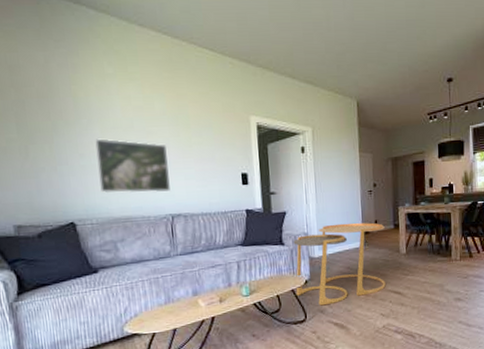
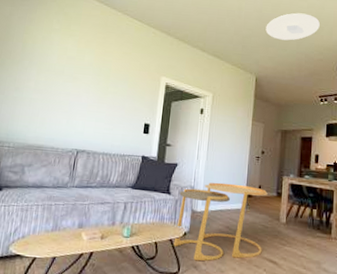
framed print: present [95,138,170,194] -> none [24,77,87,129]
ceiling light: none [361,15,421,53] -> present [265,13,320,41]

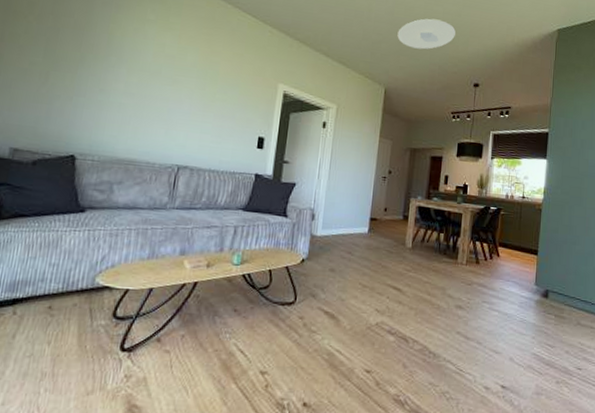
side table: present [173,182,268,261] -> none [290,204,394,290]

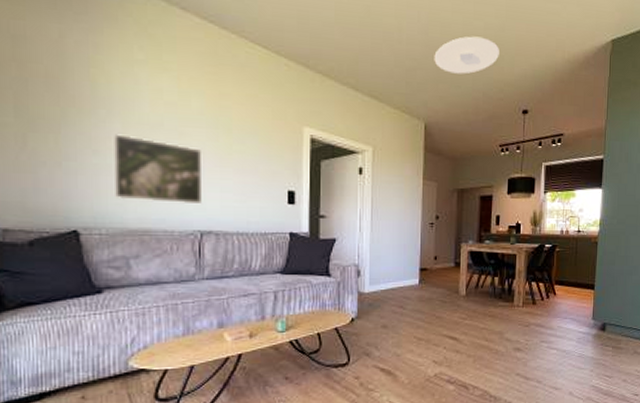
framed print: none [111,77,190,141] -> present [114,134,203,203]

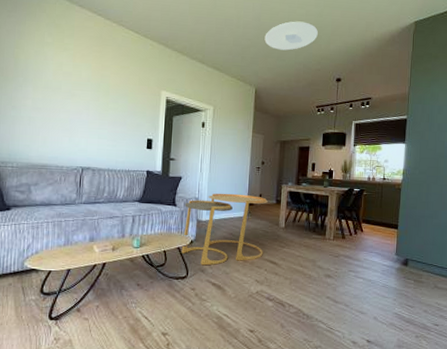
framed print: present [114,134,203,203] -> none [25,95,87,147]
side table: none [340,257,445,348] -> present [181,193,268,266]

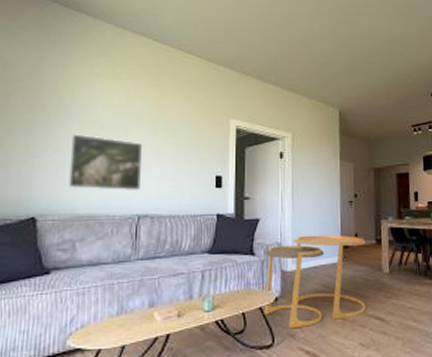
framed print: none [25,95,87,147] -> present [69,134,143,190]
ceiling light: present [264,21,318,51] -> none [344,33,405,66]

